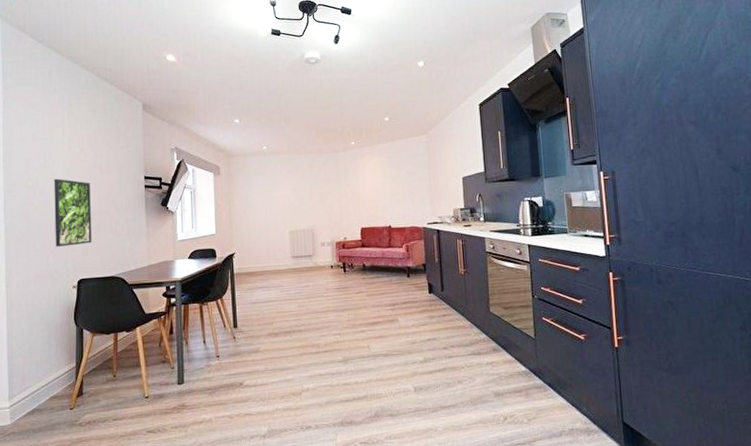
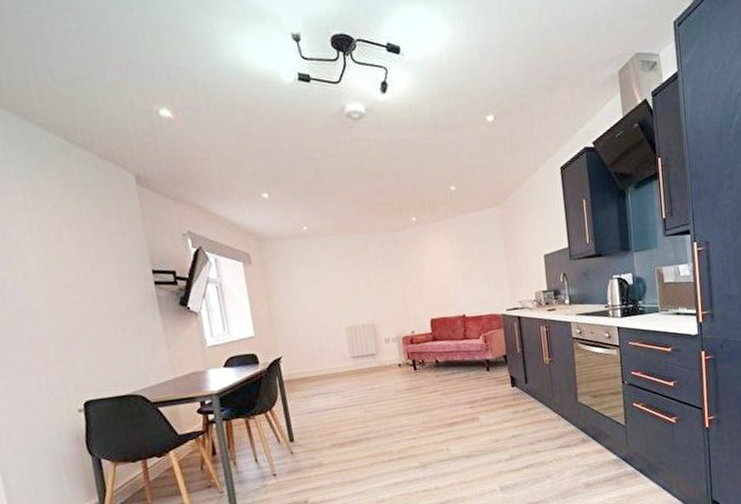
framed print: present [54,178,92,247] -> none [27,277,95,364]

